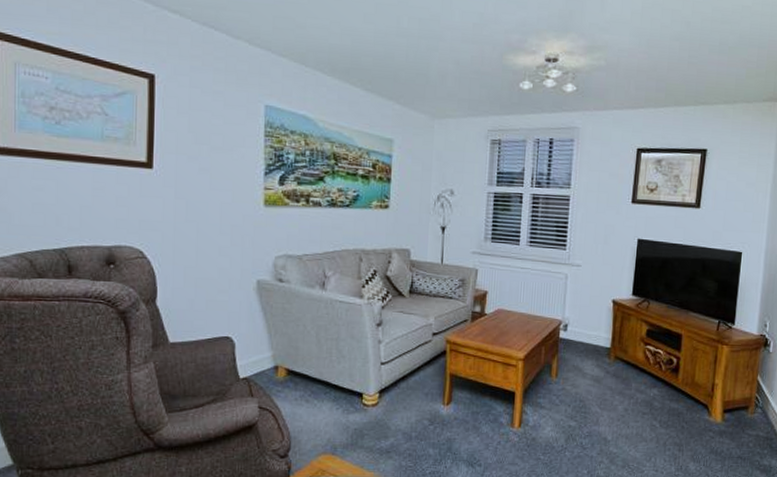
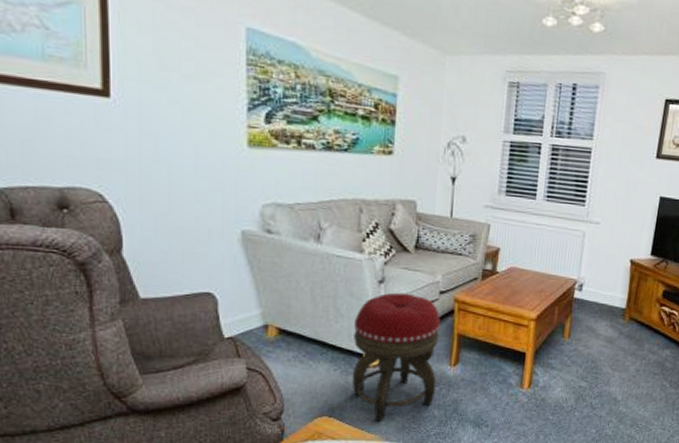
footstool: none [352,334,434,460] -> present [352,292,440,422]

